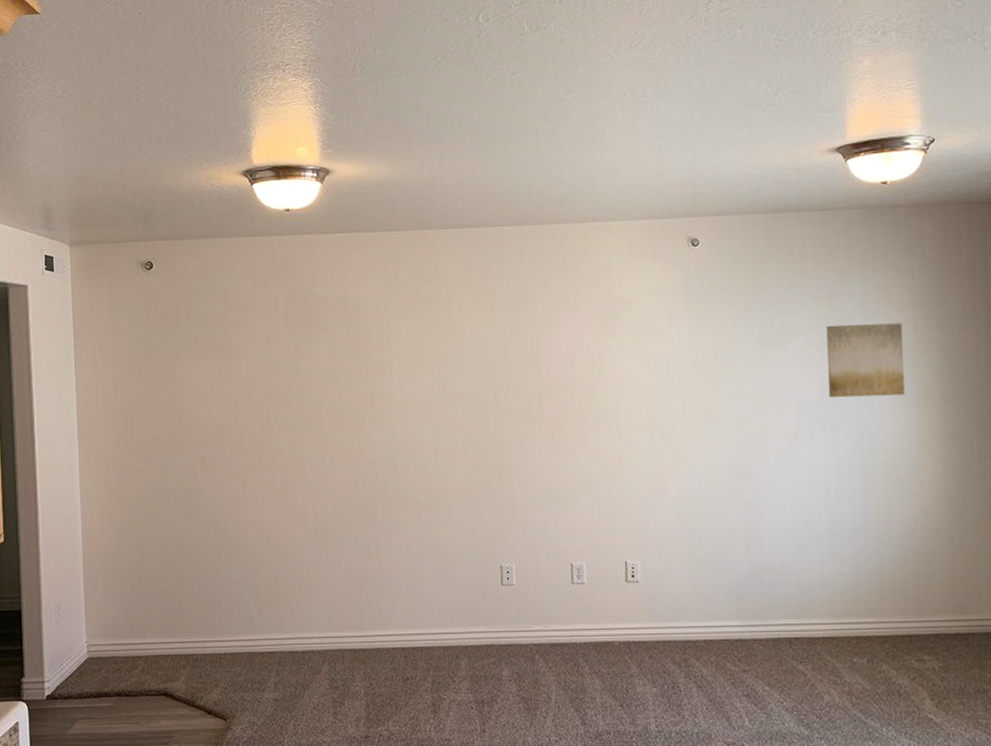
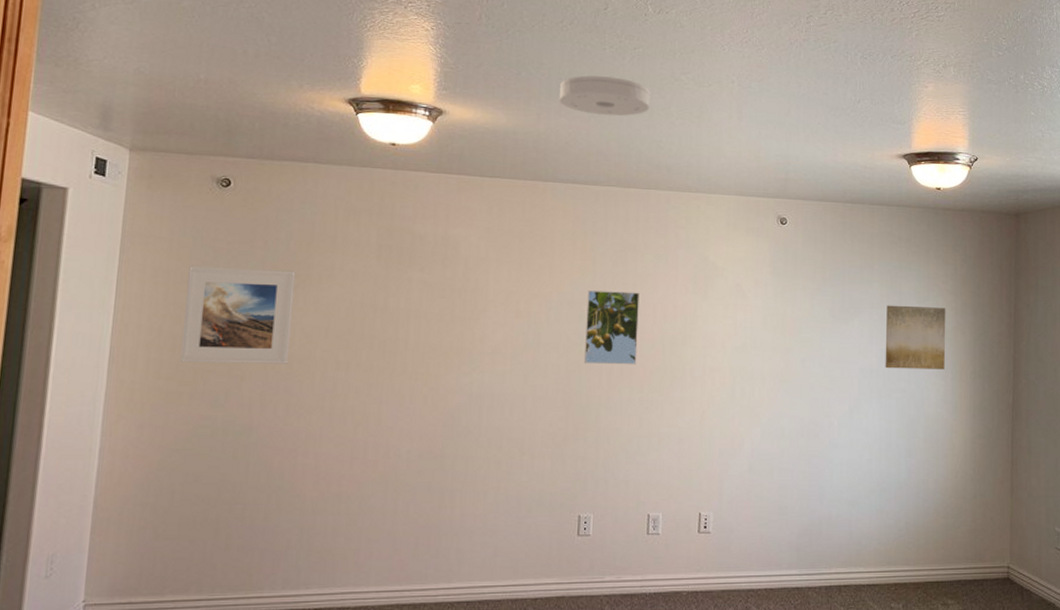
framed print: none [129,342,220,433] -> present [180,266,296,364]
smoke detector: none [440,108,536,152] -> present [559,75,651,116]
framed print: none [488,335,546,413] -> present [583,289,639,365]

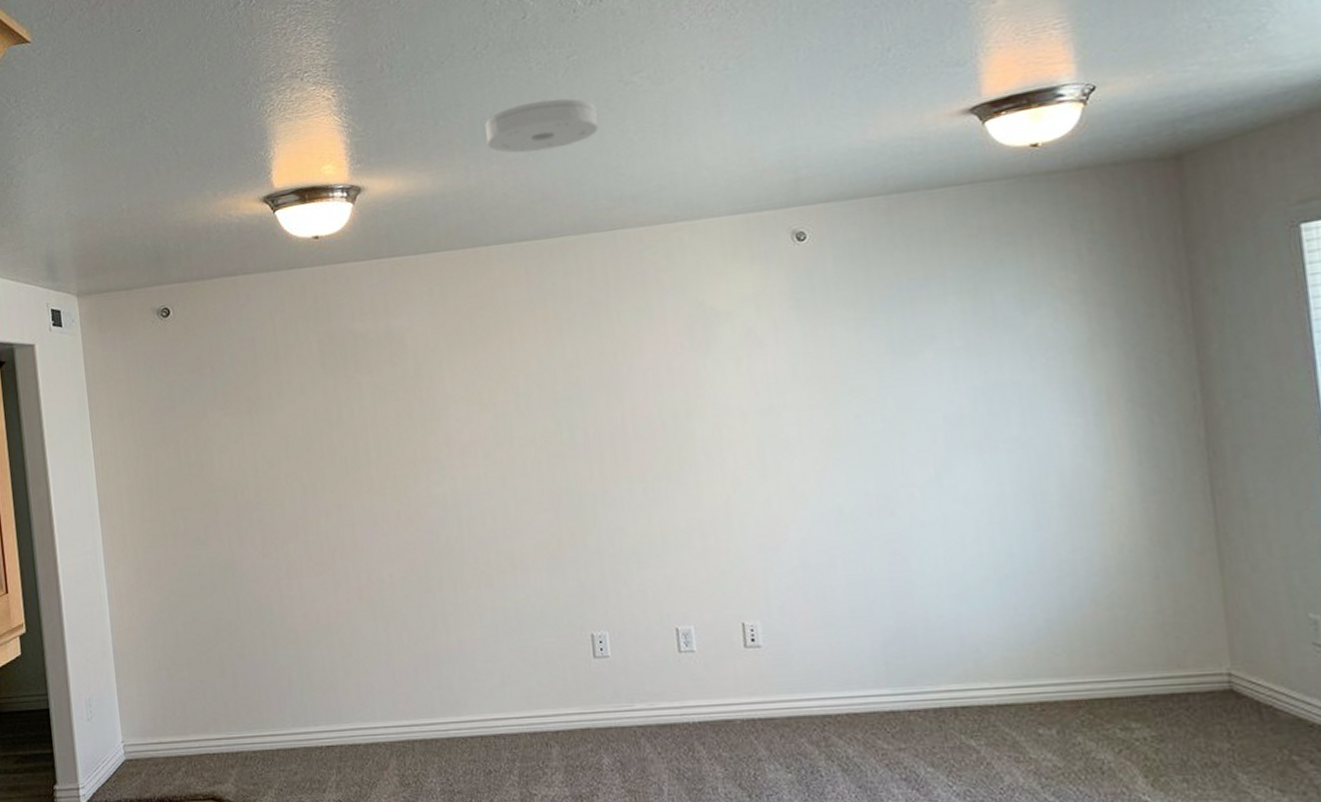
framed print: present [180,266,296,364] -> none [149,394,255,503]
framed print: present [583,289,639,365] -> none [558,359,633,456]
wall art: present [885,305,946,369] -> none [973,314,1081,412]

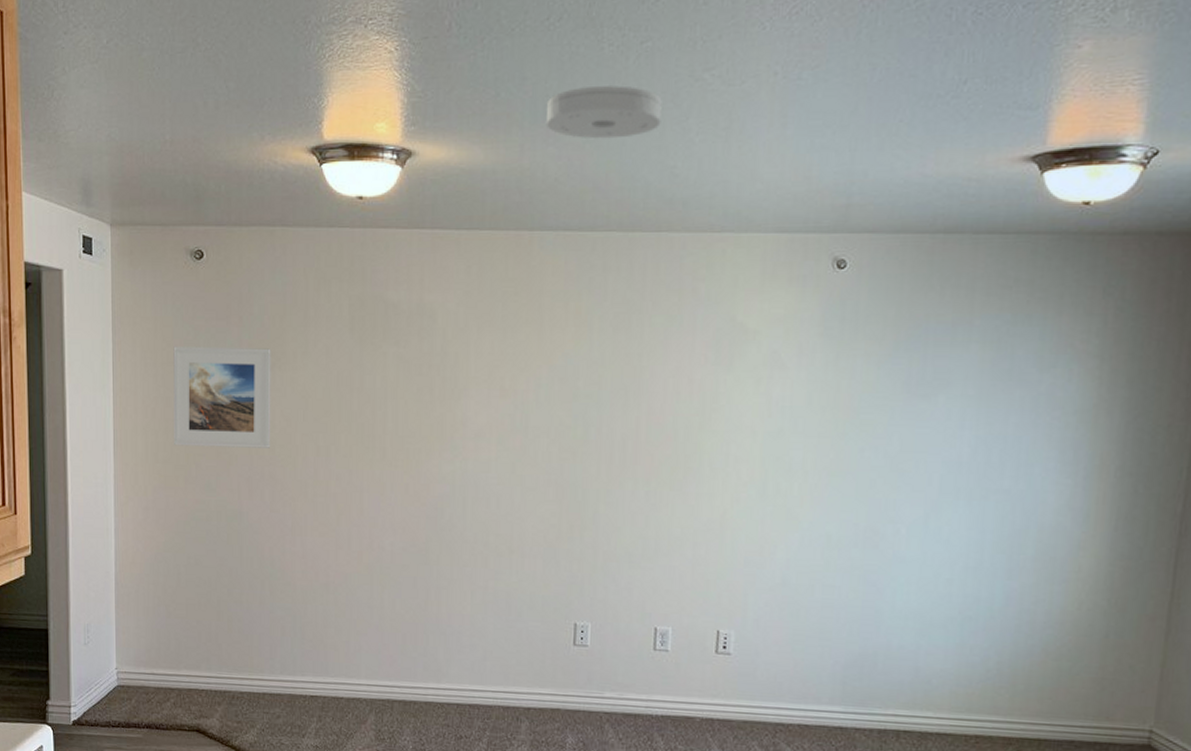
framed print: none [149,394,255,503] -> present [173,346,271,448]

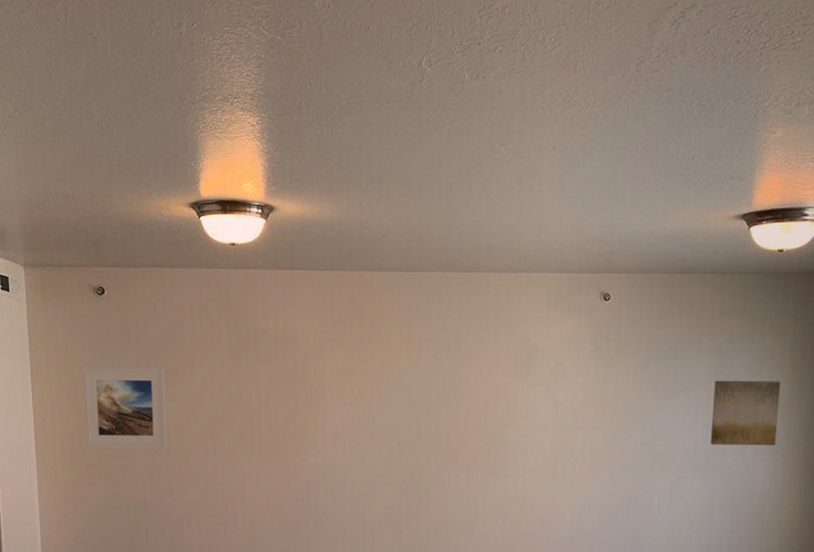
smoke detector: present [547,85,662,139] -> none [380,156,469,199]
wall art: none [981,375,1084,464] -> present [710,380,781,445]

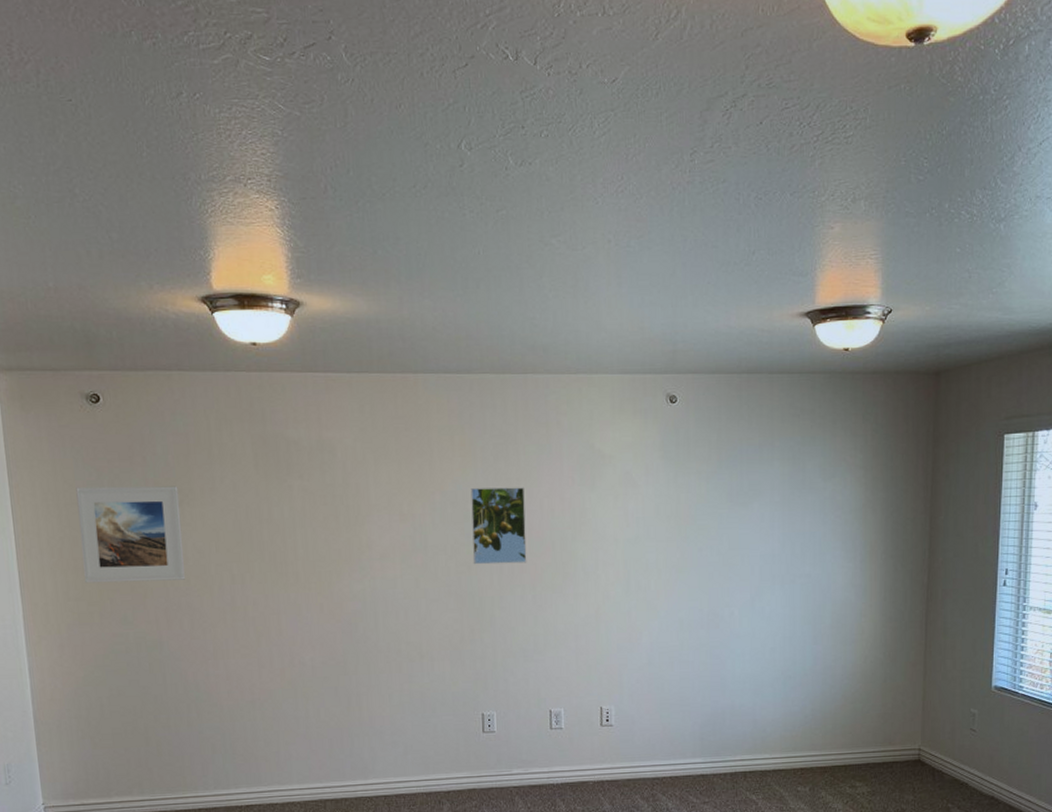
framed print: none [413,375,463,445] -> present [470,487,527,565]
wall art: present [710,380,781,445] -> none [788,484,855,553]

